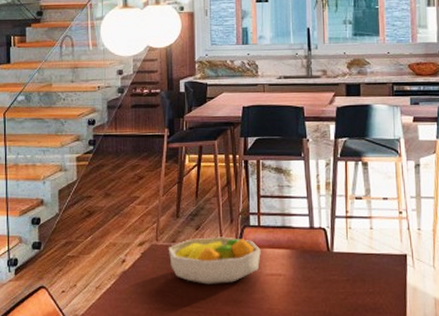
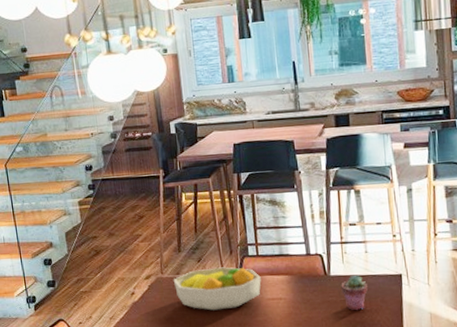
potted succulent: none [344,252,371,292] -> present [341,274,368,311]

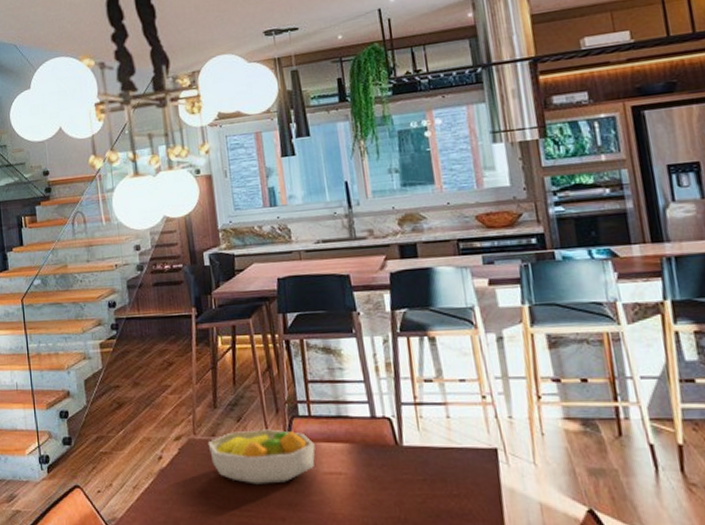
potted succulent: present [341,274,368,311] -> none [417,446,453,495]

